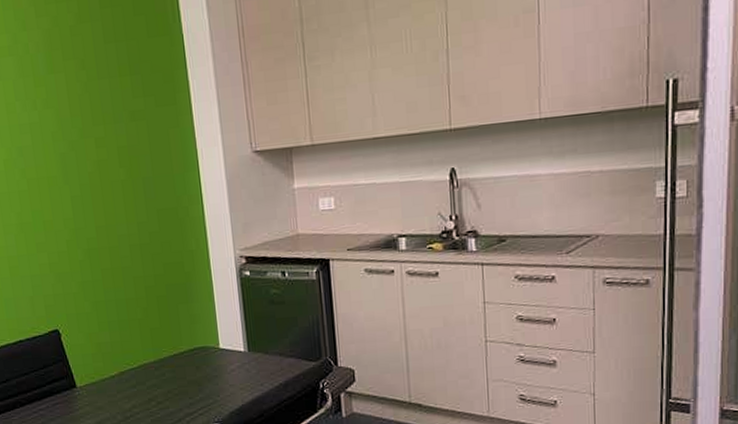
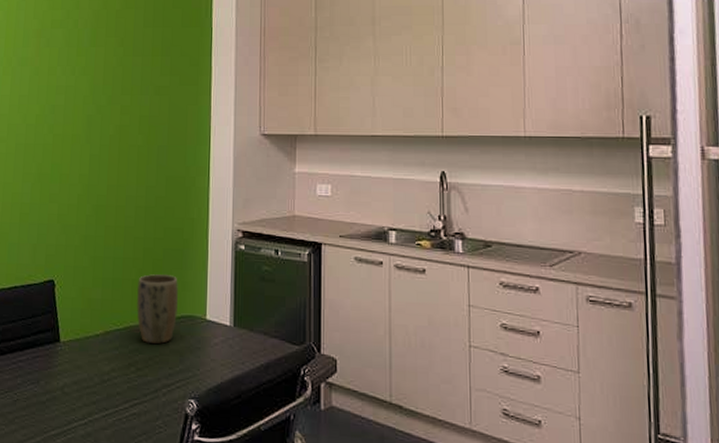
plant pot: none [144,310,190,378] -> present [136,274,178,344]

